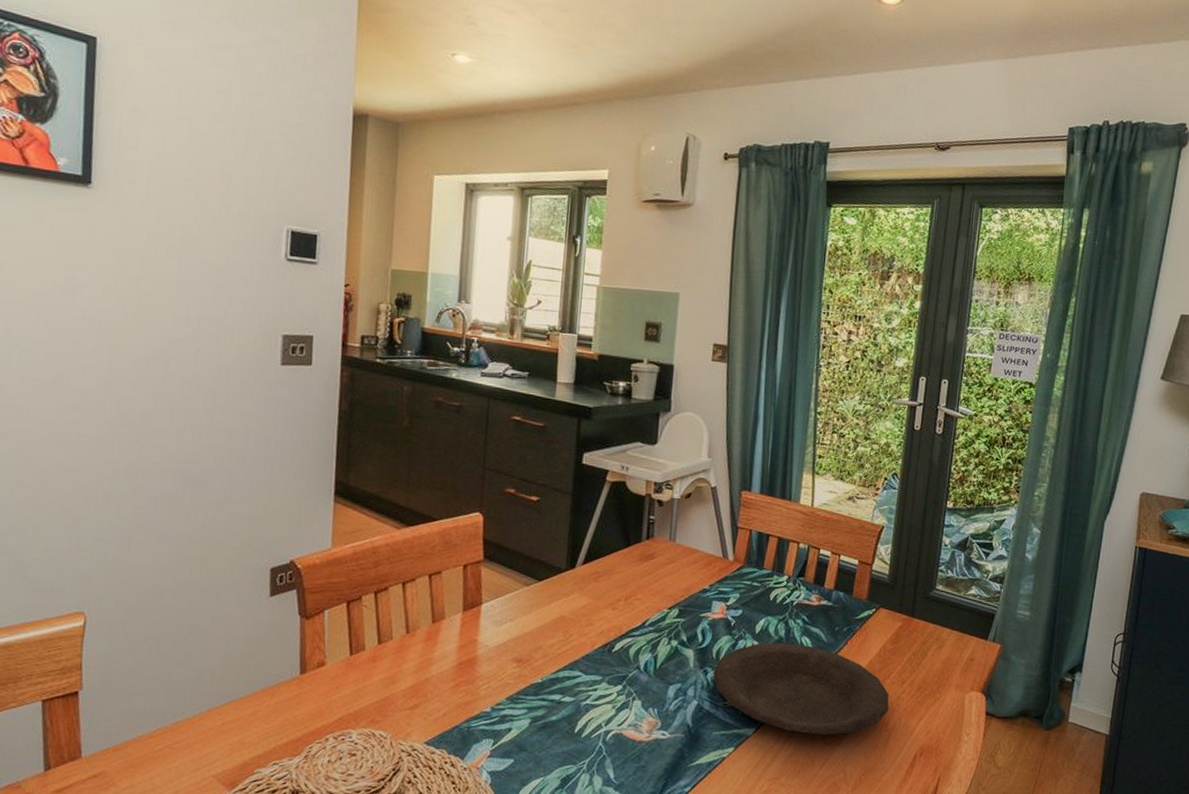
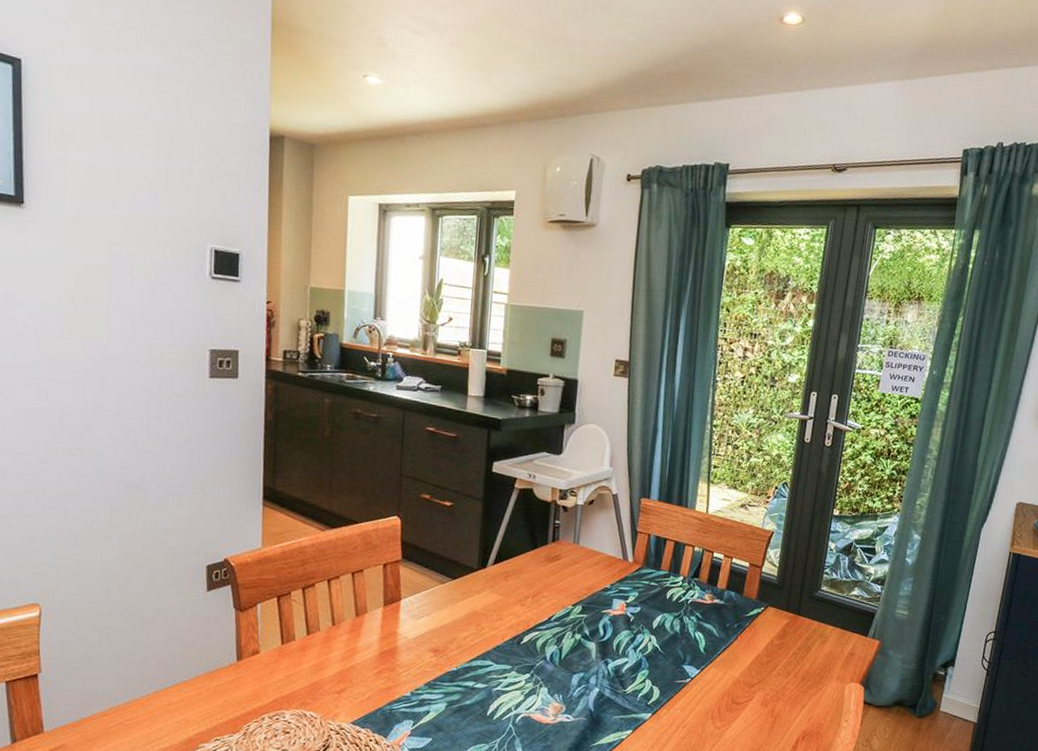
plate: present [713,642,890,736] -> none [613,637,775,721]

